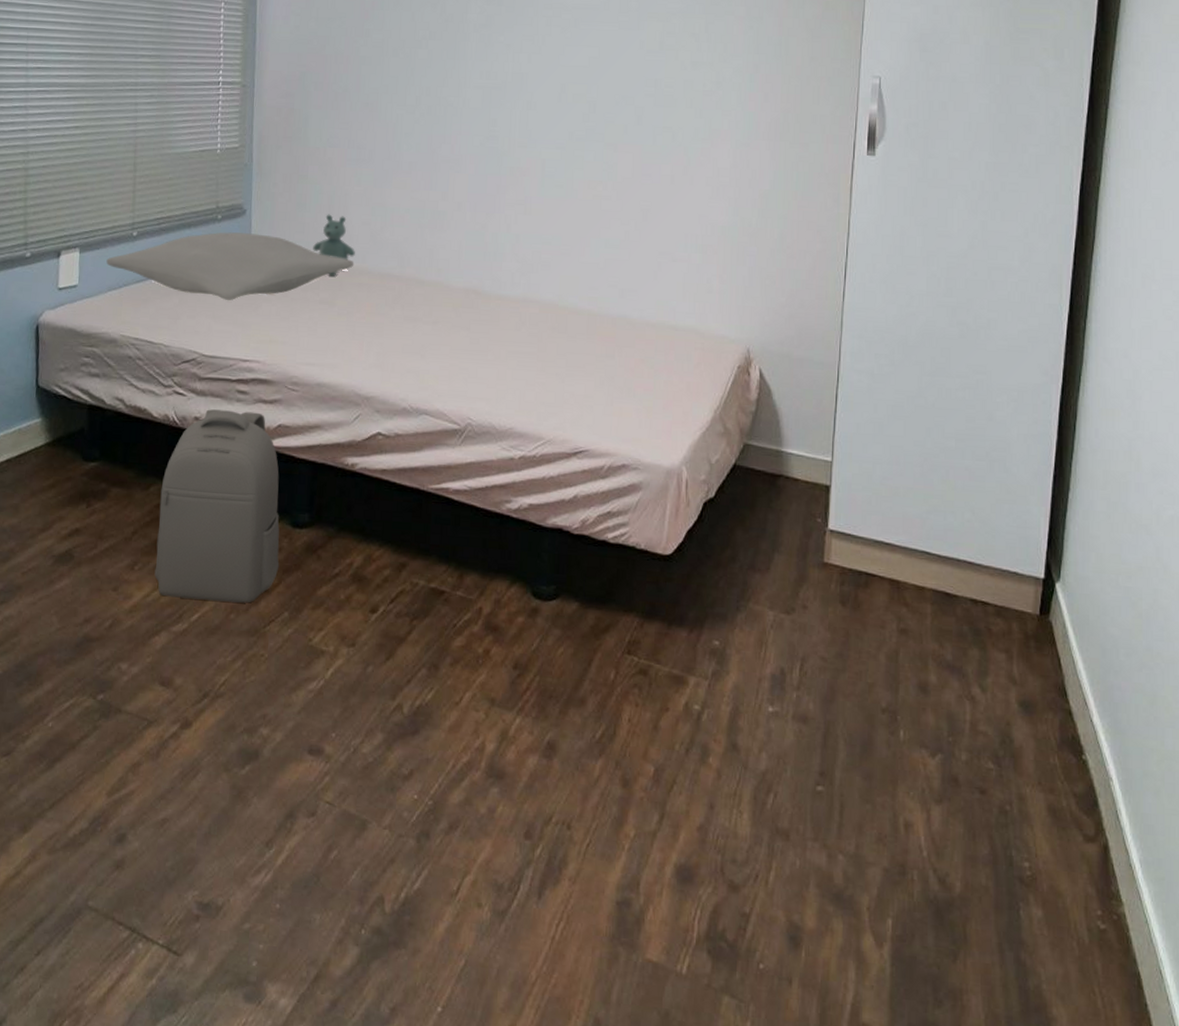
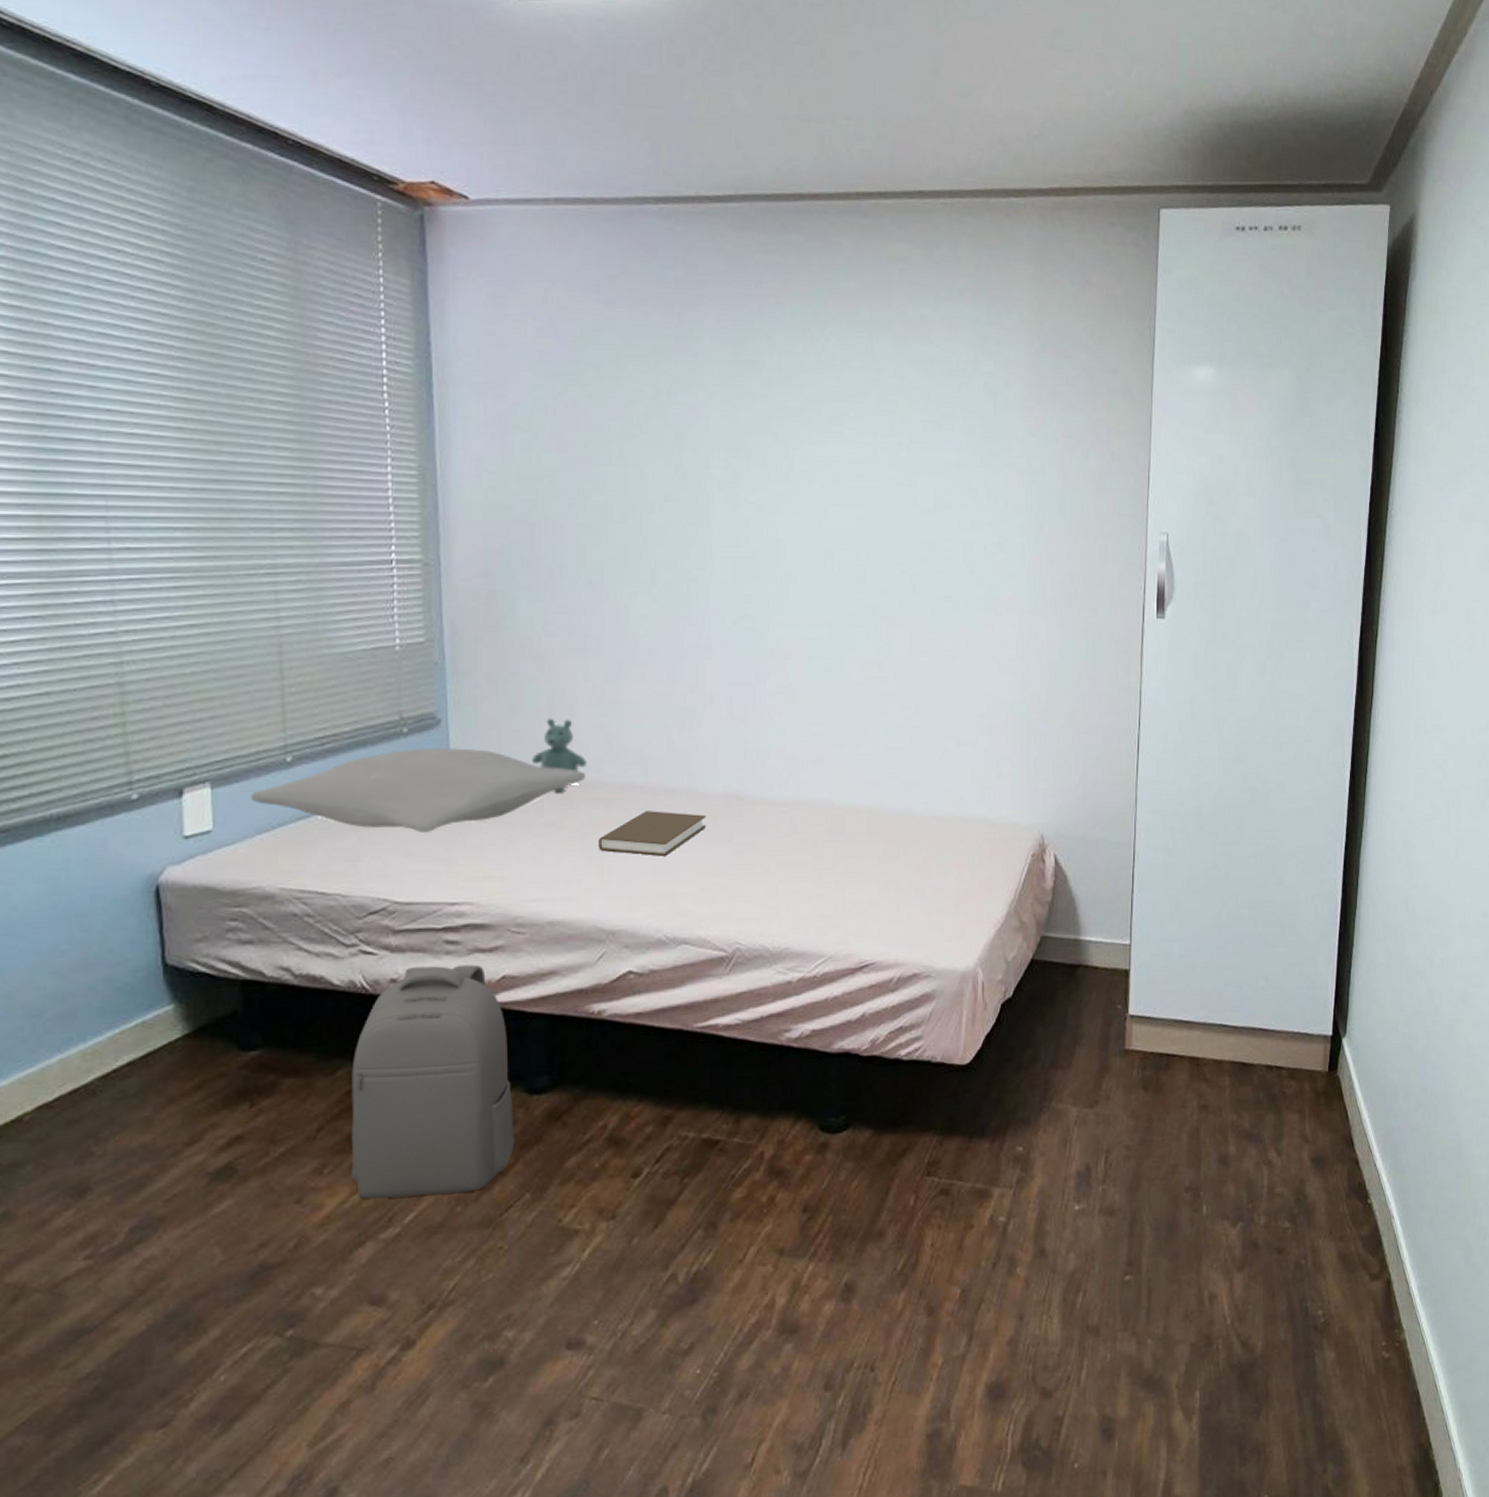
book: none [360,297,450,337] -> present [598,811,707,856]

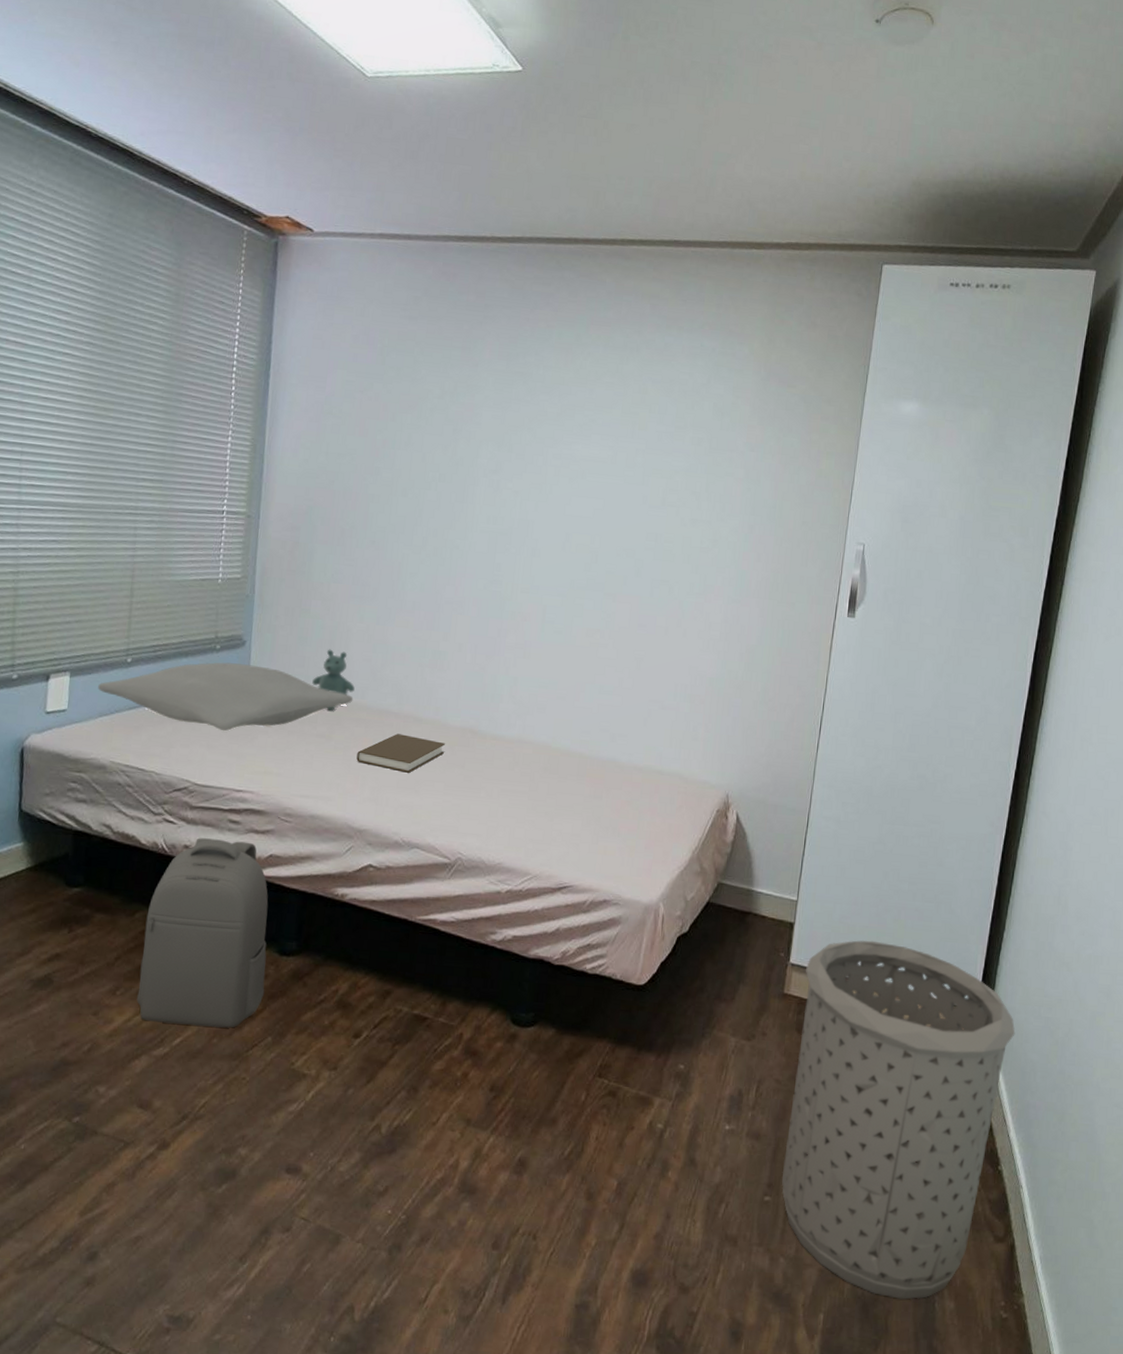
laundry basket: none [1141,977,1374,1360] -> present [781,940,1015,1300]

